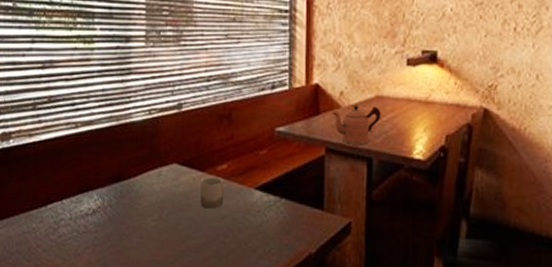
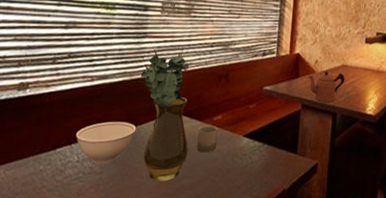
bowl: none [66,173,130,223] -> present [76,121,137,165]
vase: none [128,88,190,242] -> present [140,50,188,181]

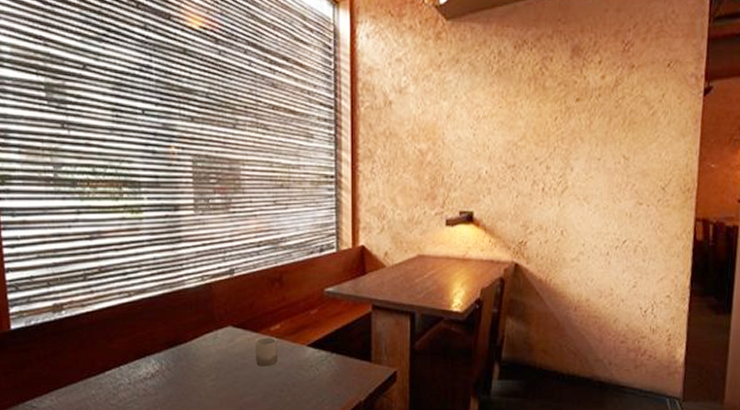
bowl: present [76,121,137,165] -> none [123,339,186,386]
vase: present [140,50,188,181] -> none [181,256,246,399]
coffeepot: present [308,71,345,102] -> none [378,264,423,301]

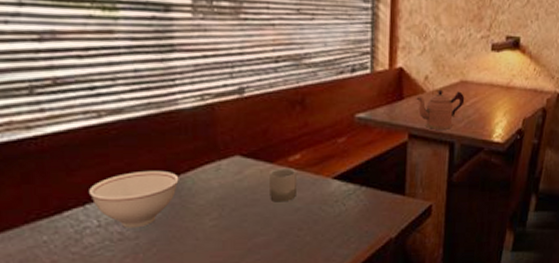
bowl: none [123,339,186,386] -> present [89,170,179,229]
coffeepot: none [378,264,423,301] -> present [416,89,465,130]

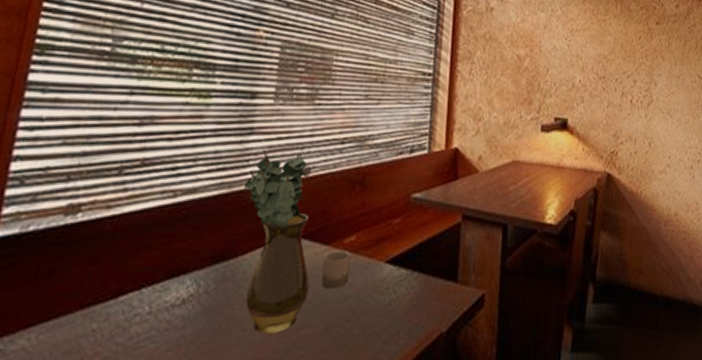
bowl: present [89,170,179,229] -> none [148,252,237,316]
vase: none [173,69,257,242] -> present [243,150,309,334]
coffeepot: present [416,89,465,130] -> none [470,169,517,210]

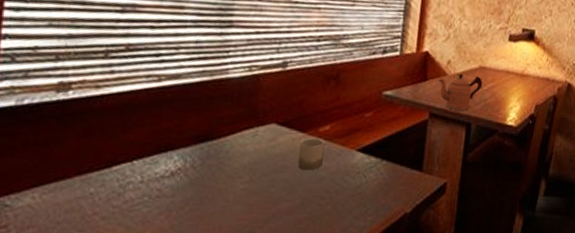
vase: present [243,150,309,334] -> none [224,43,287,205]
coffeepot: none [470,169,517,210] -> present [438,73,483,111]

